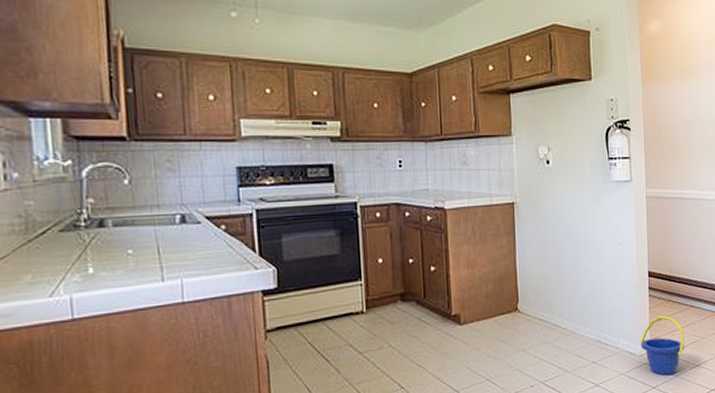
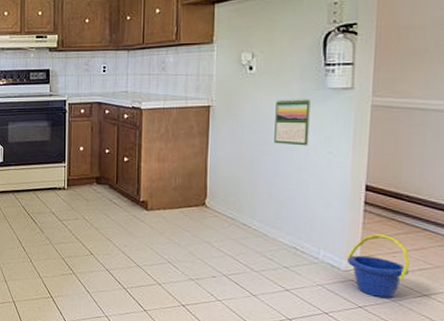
calendar: none [572,191,602,239] -> present [274,98,311,146]

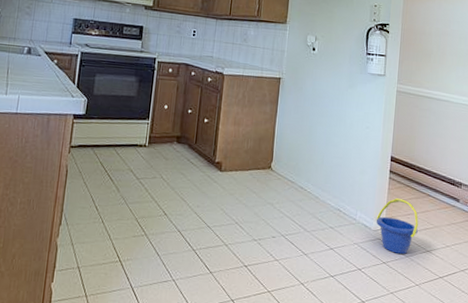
calendar: present [274,98,311,146] -> none [328,78,356,120]

